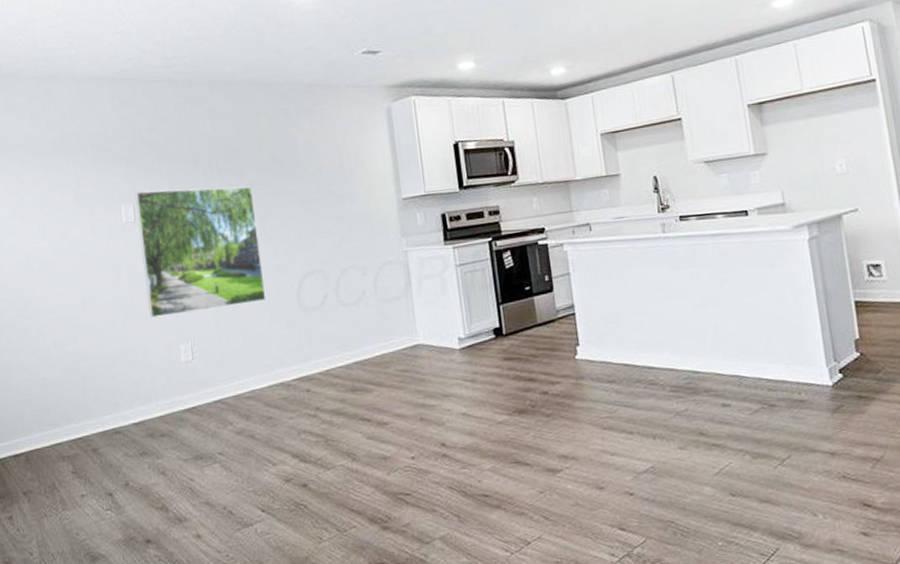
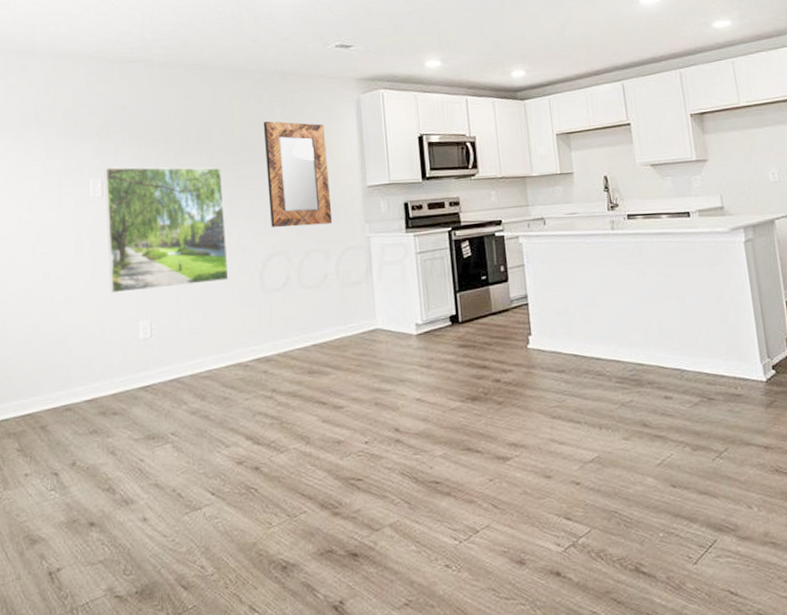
home mirror: none [291,135,368,245] -> present [263,121,333,228]

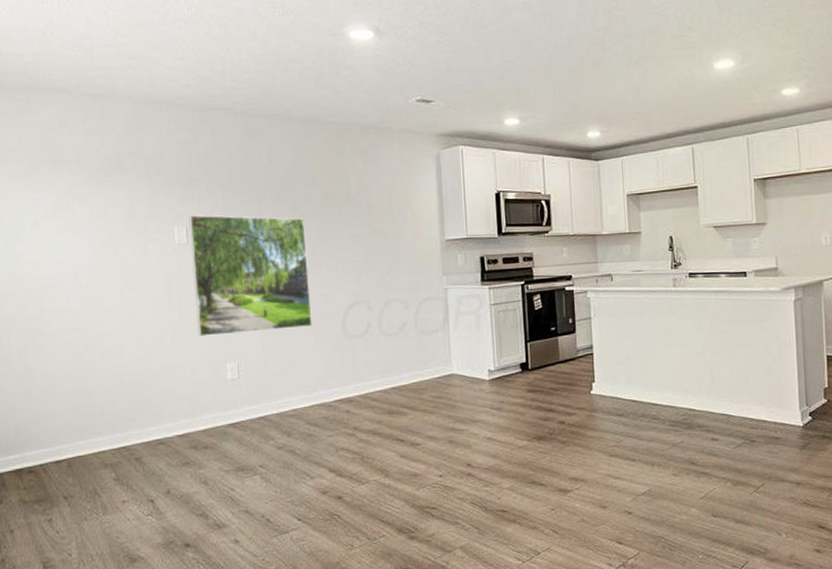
home mirror: present [263,121,333,228] -> none [344,174,412,278]

